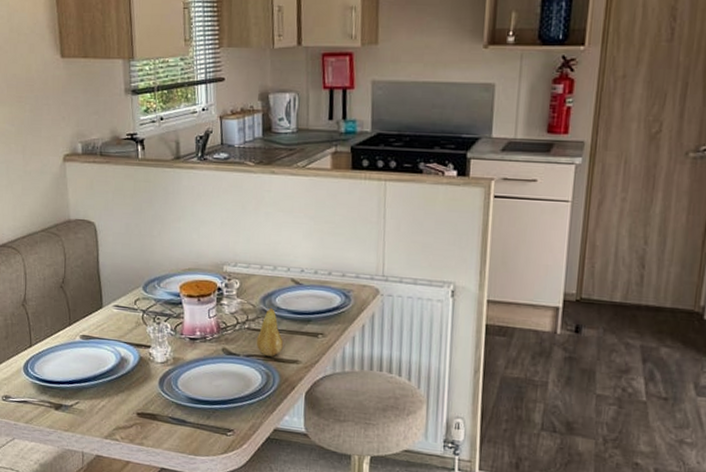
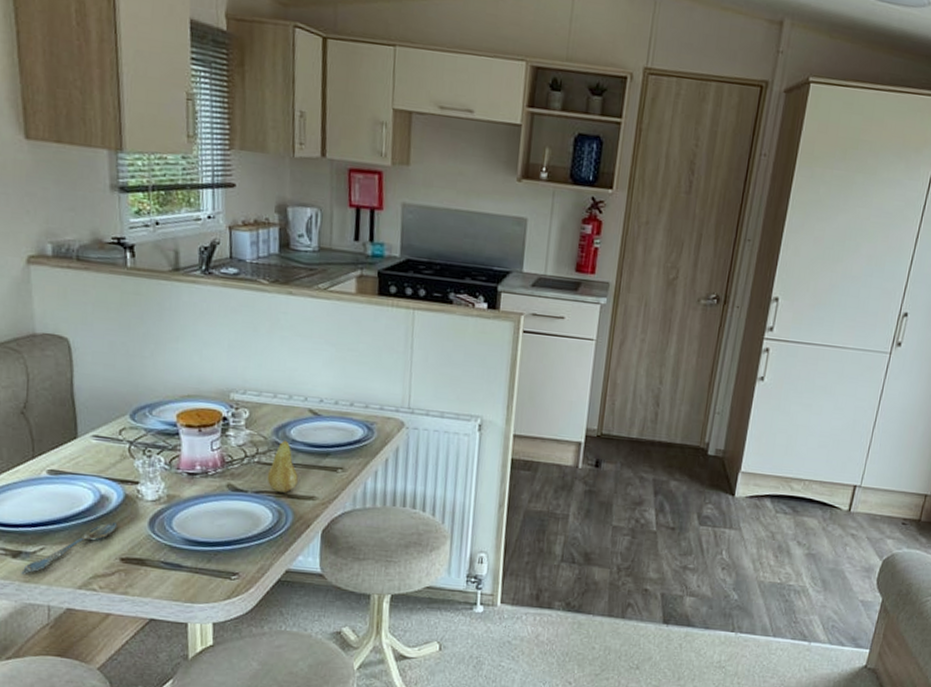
spoon: none [62,380,134,425] -> present [21,521,118,575]

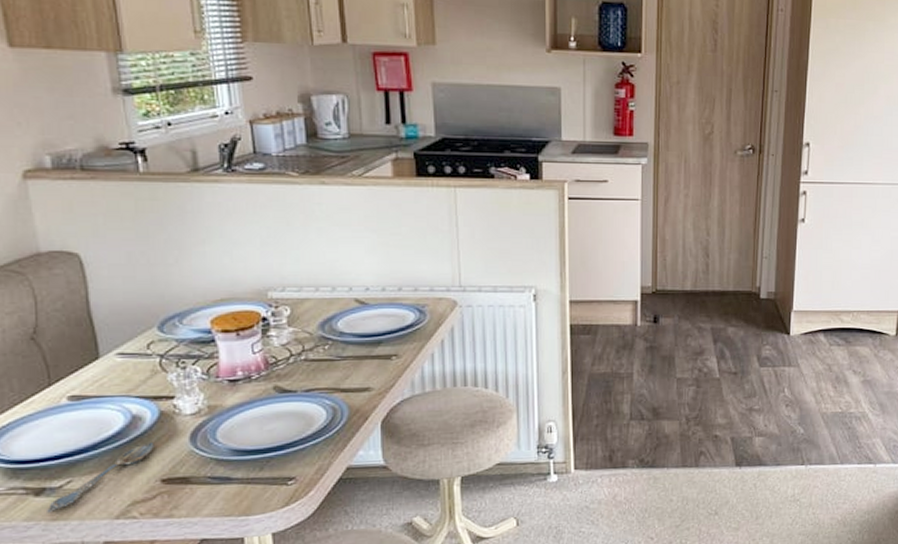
fruit: present [267,440,298,493] -> none [316,333,350,388]

